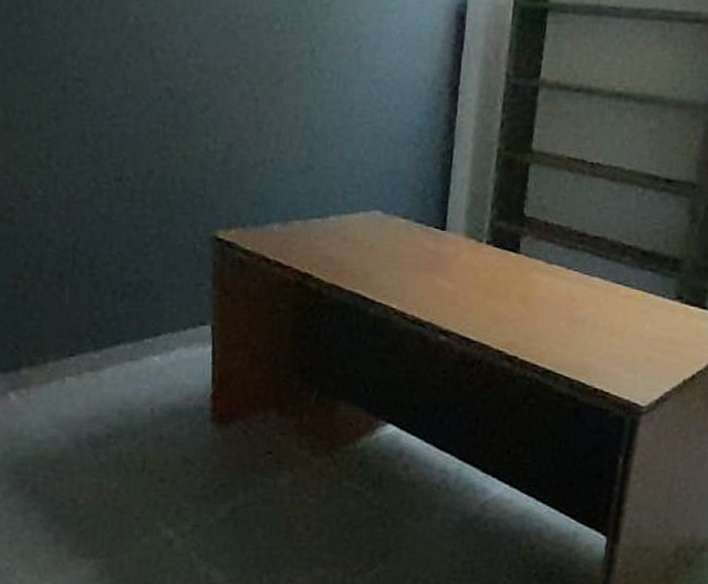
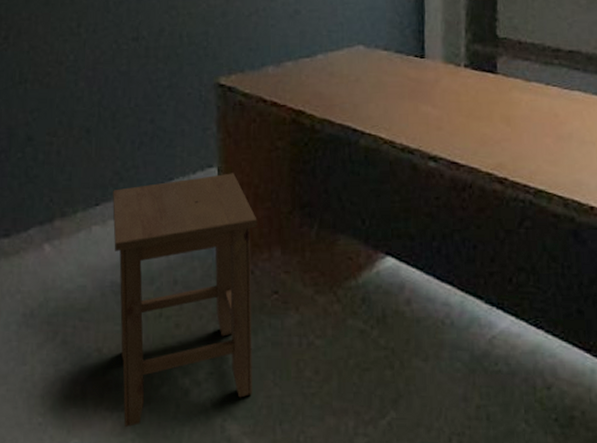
stool: none [90,332,253,574] -> present [112,173,257,428]

